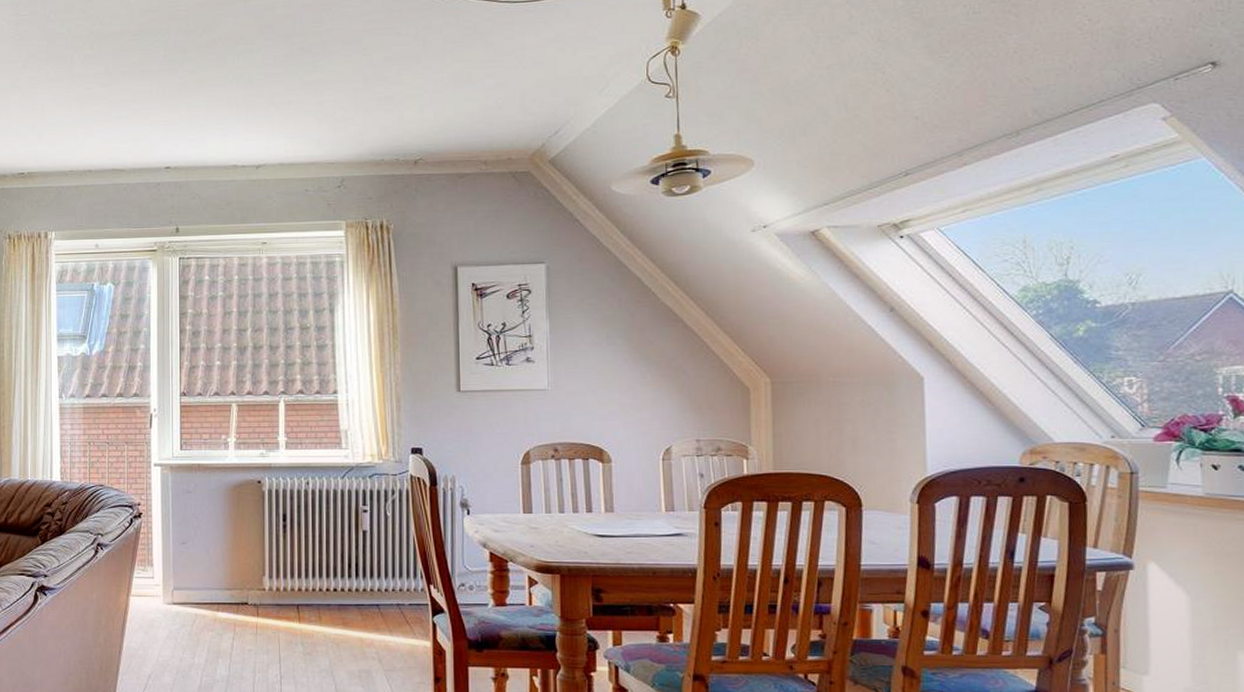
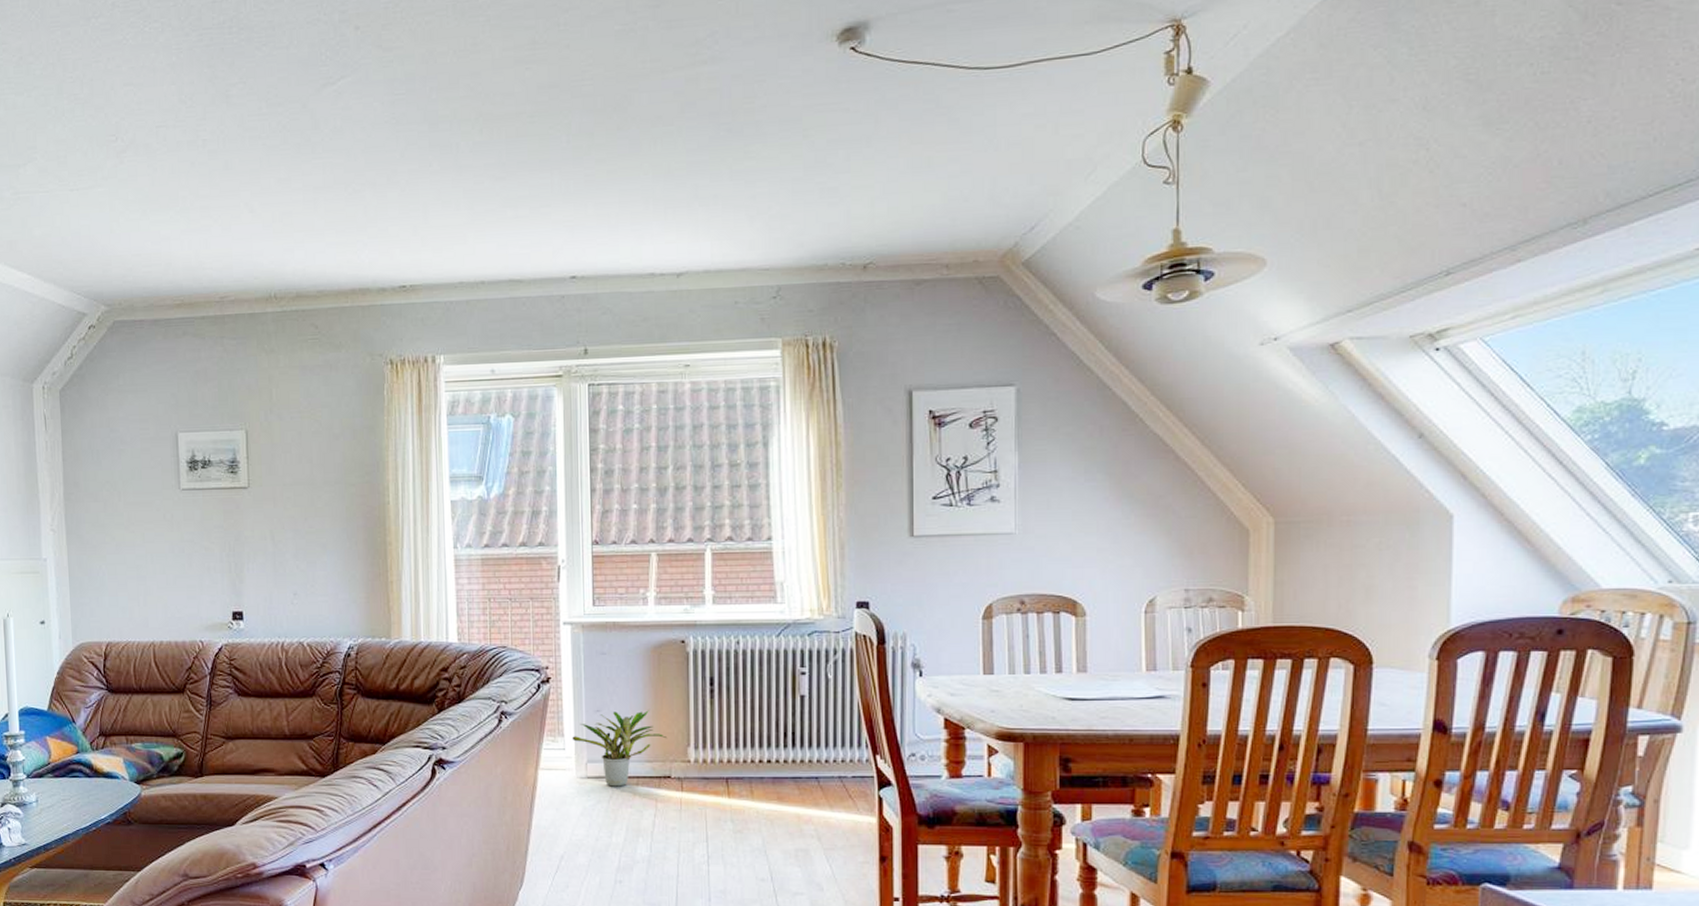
potted plant: none [160,543,245,612] -> present [572,710,668,787]

